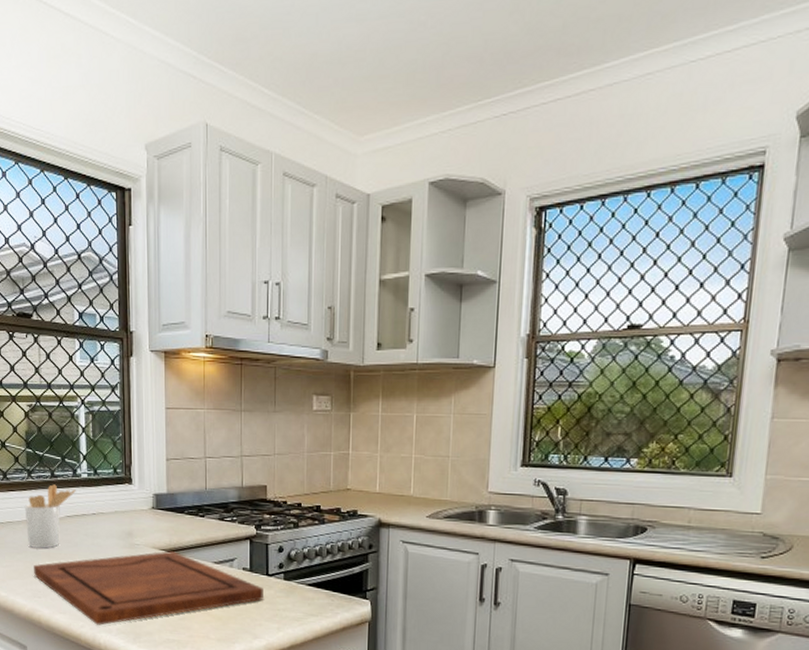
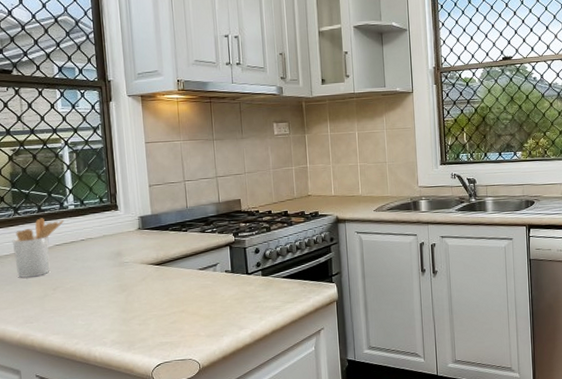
cutting board: present [34,551,263,626] -> none [24,264,245,340]

